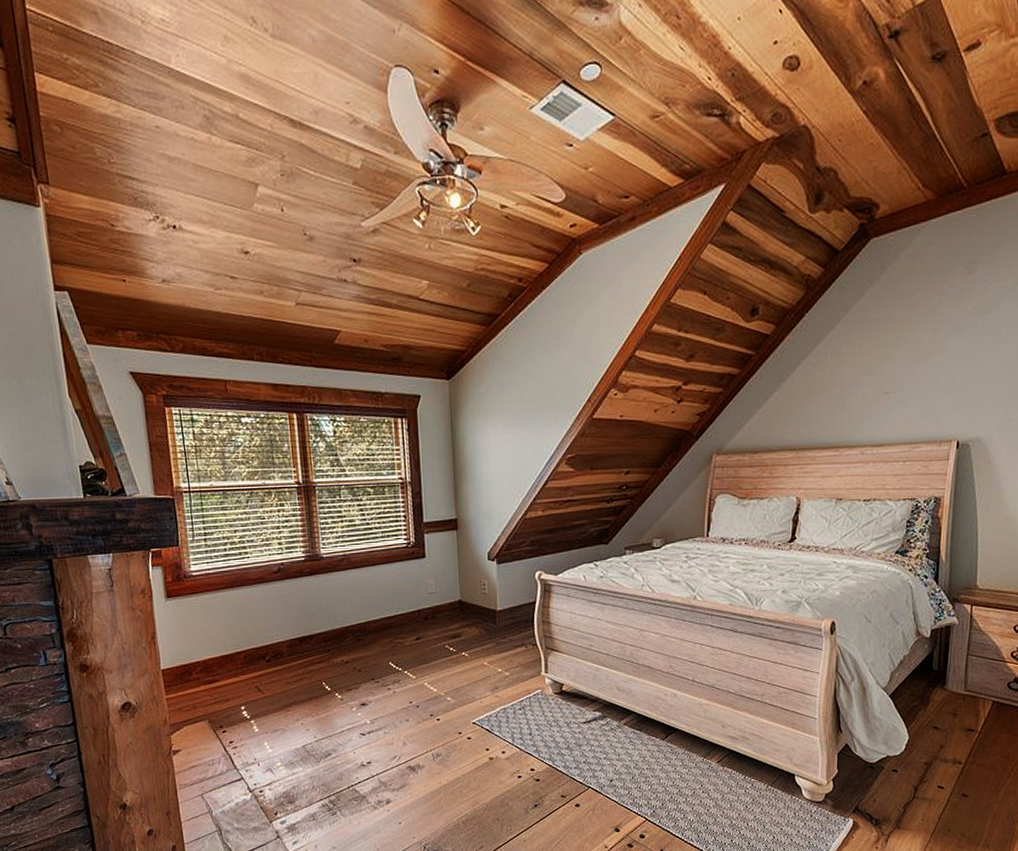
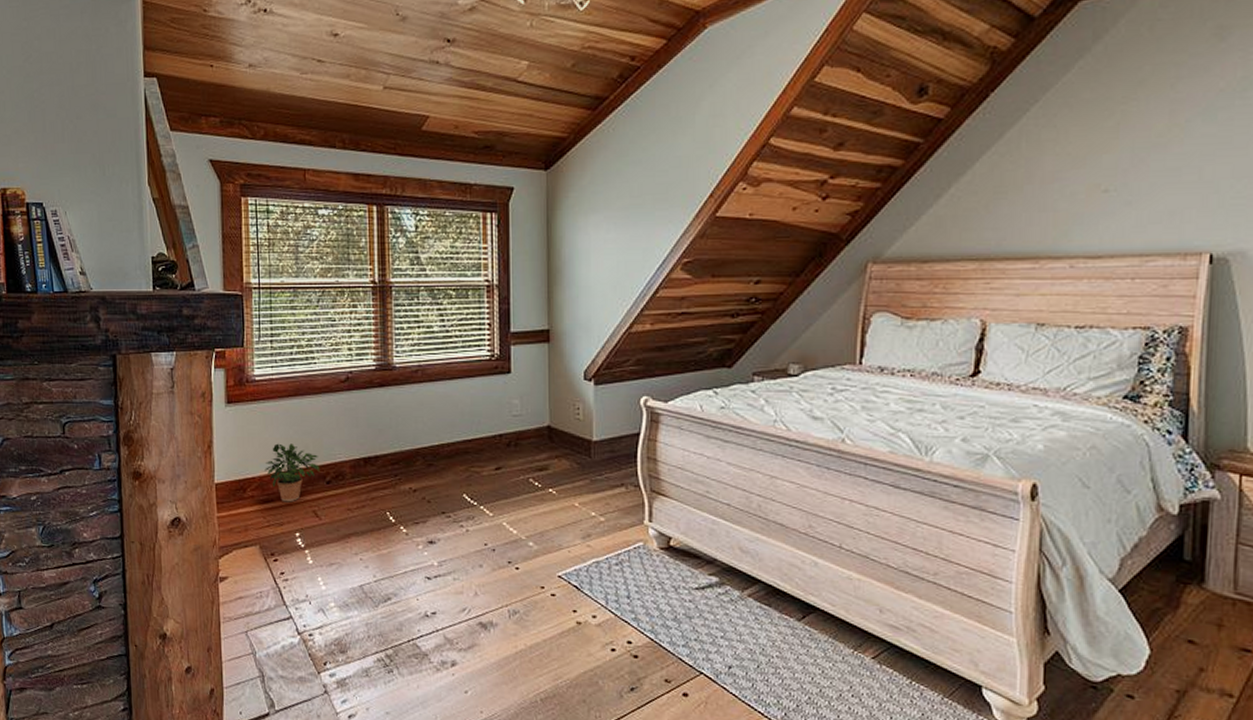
potted plant: none [208,630,260,681] -> present [265,443,320,502]

